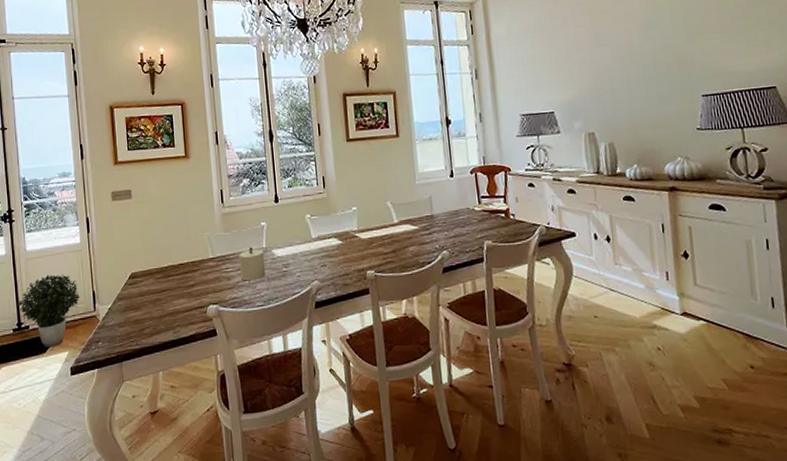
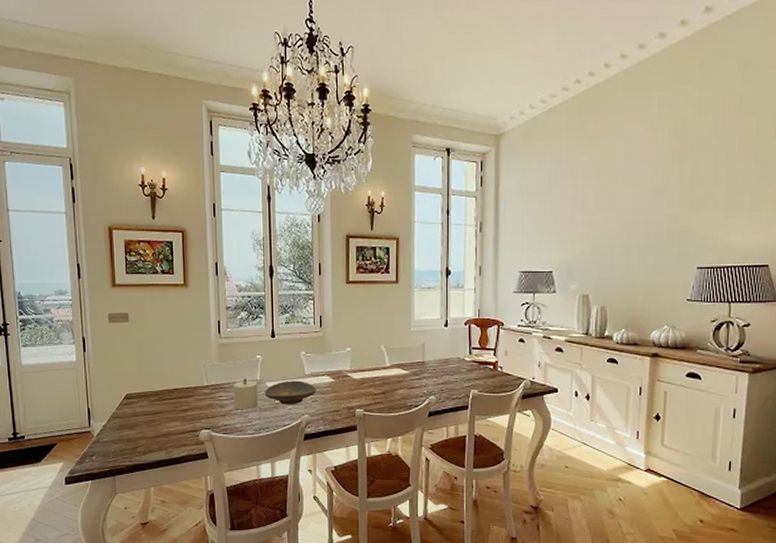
potted plant: present [17,274,80,349] -> none [12,390,75,458]
decorative bowl: none [271,245,326,273] -> present [264,380,318,405]

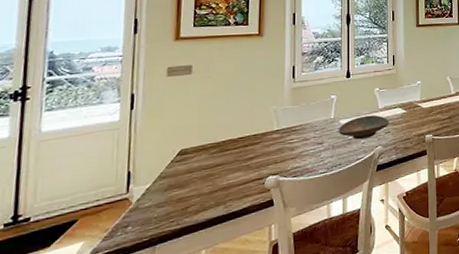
candle: present [233,378,258,410] -> none [306,118,332,151]

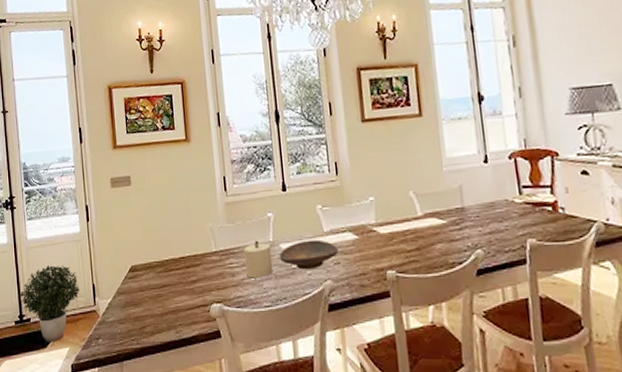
potted plant: none [16,155,110,242] -> present [19,265,80,343]
candle: none [306,118,332,151] -> present [244,240,273,278]

